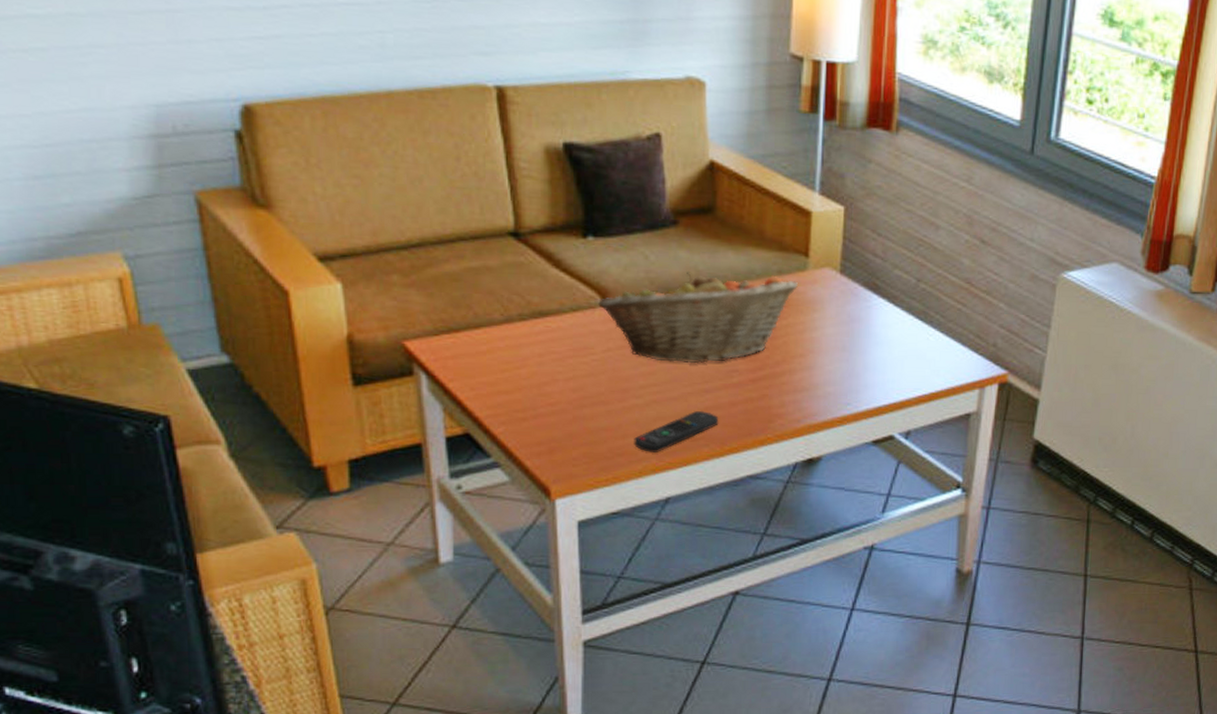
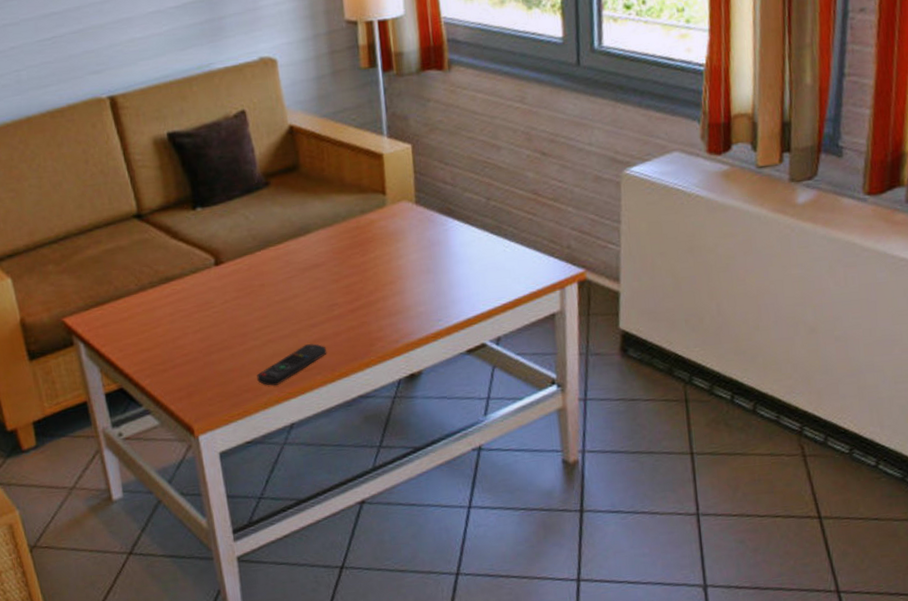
fruit basket: present [598,271,798,364] -> none [212,215,380,305]

